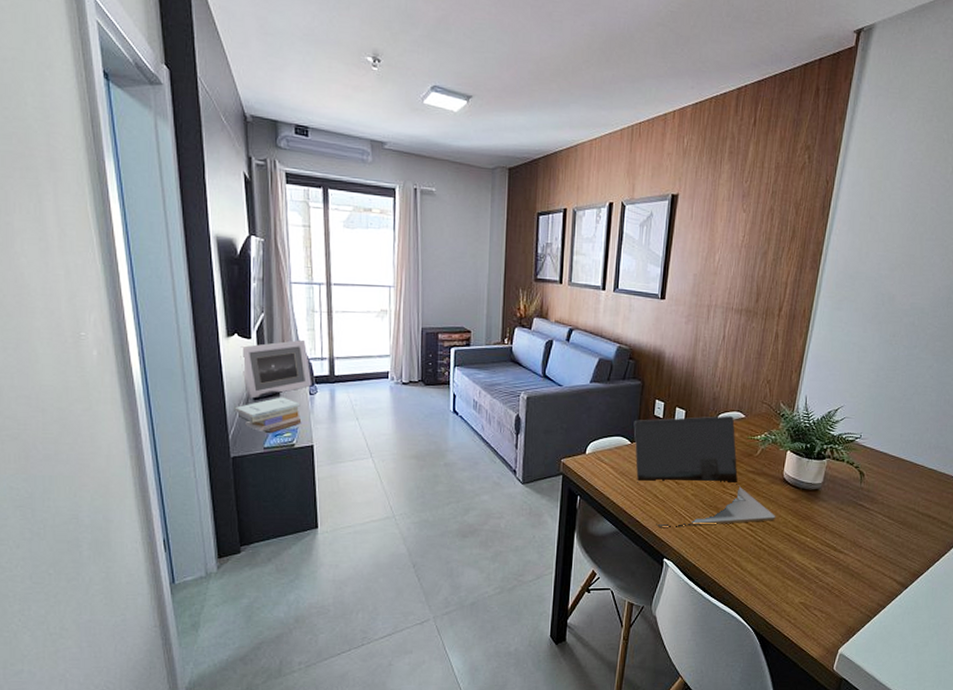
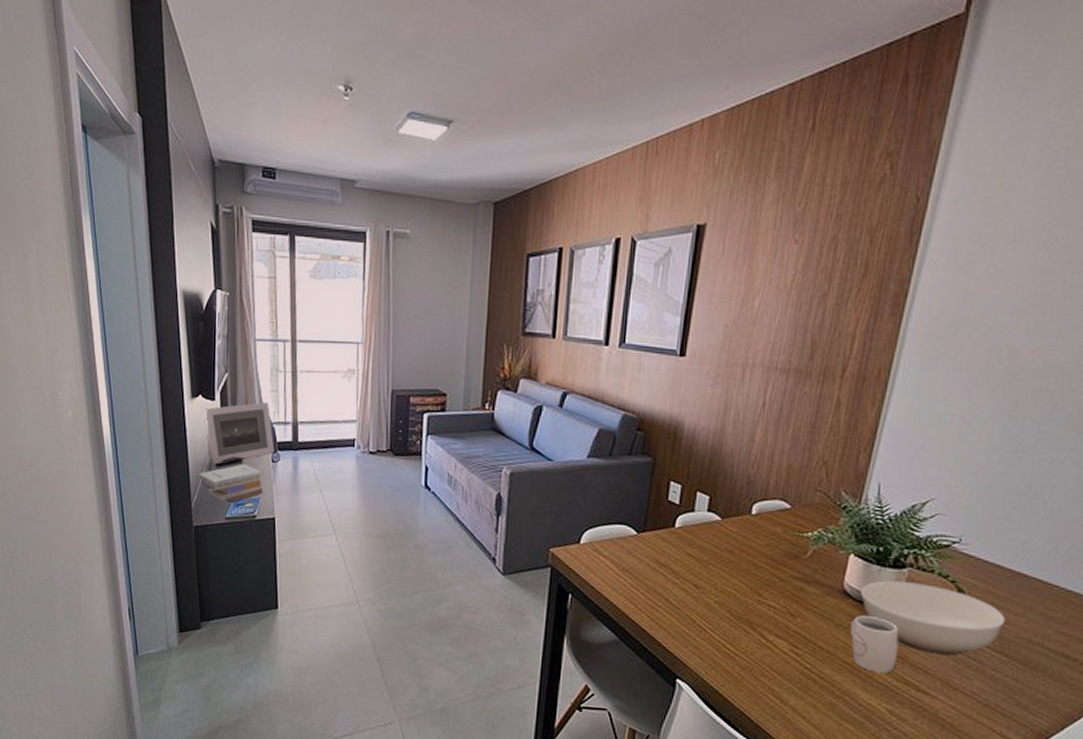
laptop: present [633,416,776,527] -> none [641,504,832,644]
mug: none [788,496,822,540] -> present [850,615,899,674]
bowl: none [794,469,891,522] -> present [859,580,1006,656]

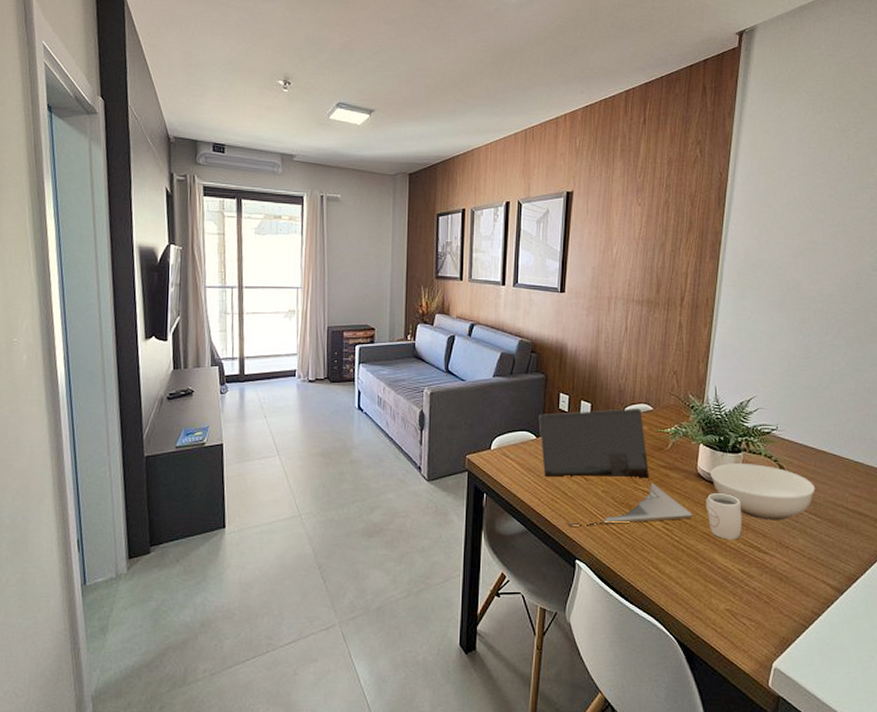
books: present [197,463,264,502] -> none [149,396,212,432]
picture frame: present [204,401,275,465] -> none [156,340,223,398]
laptop: none [641,504,832,644] -> present [538,408,693,526]

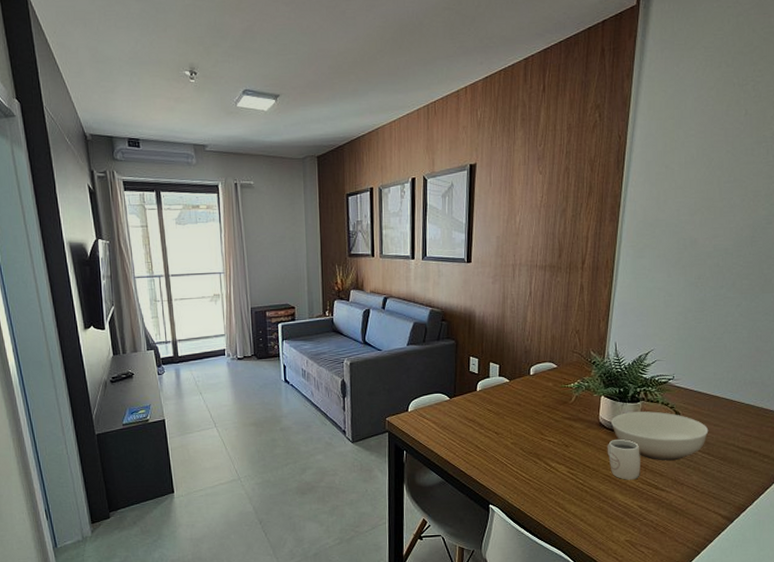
laptop: present [538,408,693,526] -> none [451,367,595,475]

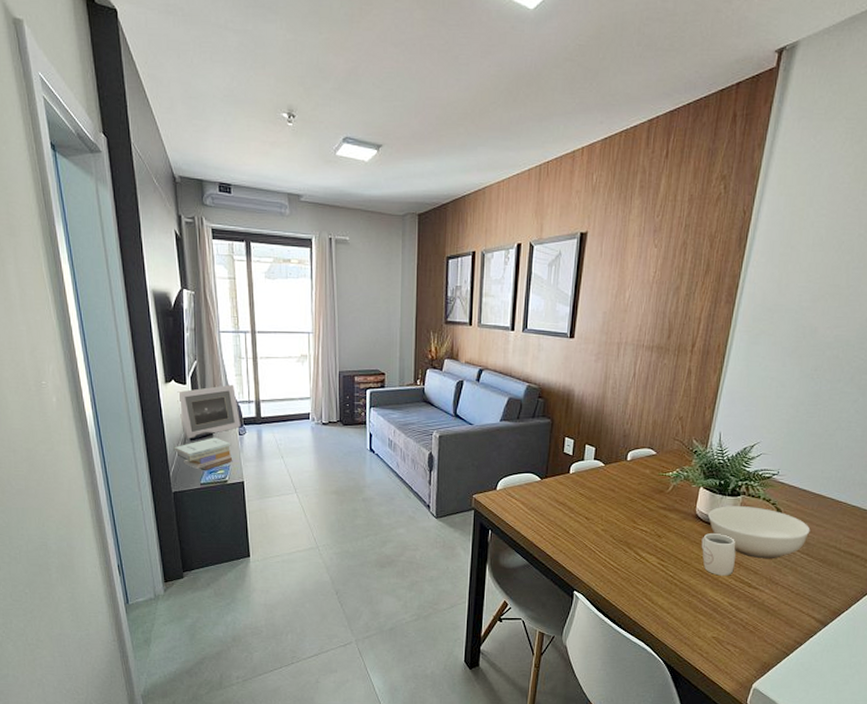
books: none [95,378,153,411] -> present [174,437,233,470]
picture frame: none [96,326,160,382] -> present [177,384,241,439]

